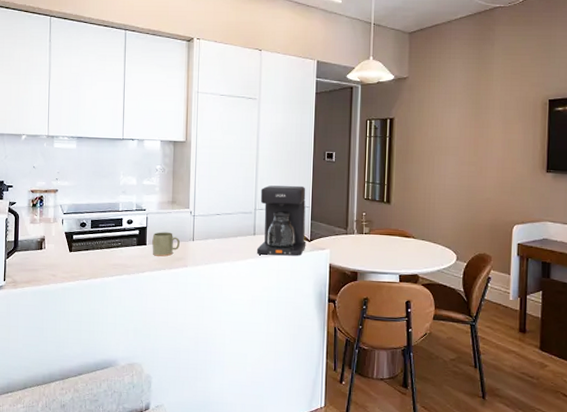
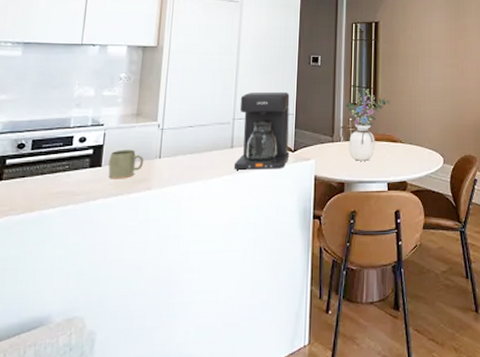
bouquet: none [359,185,404,253] -> present [345,89,390,161]

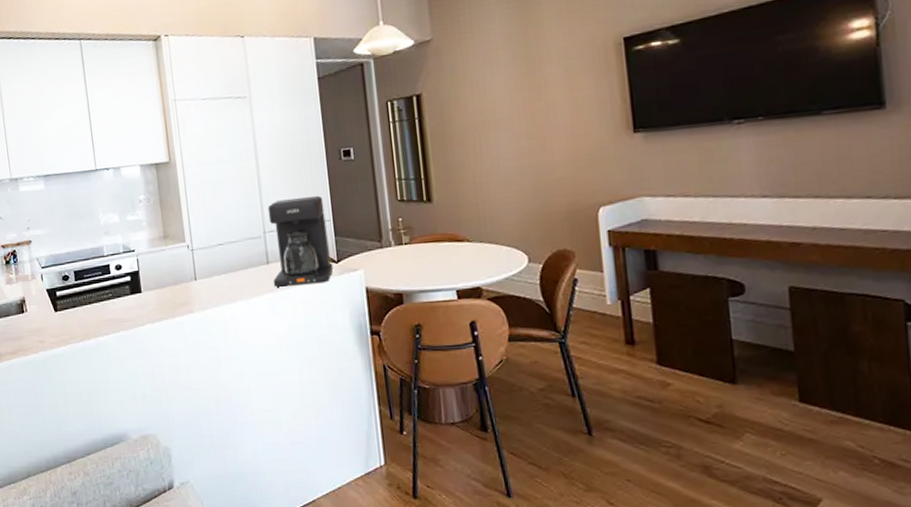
mug: present [108,150,143,179] -> none [147,273,181,305]
bouquet: present [345,89,390,161] -> none [391,180,448,267]

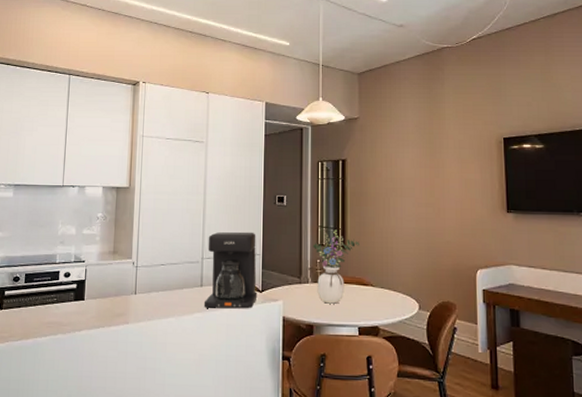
bouquet: none [391,180,448,267] -> present [312,229,359,304]

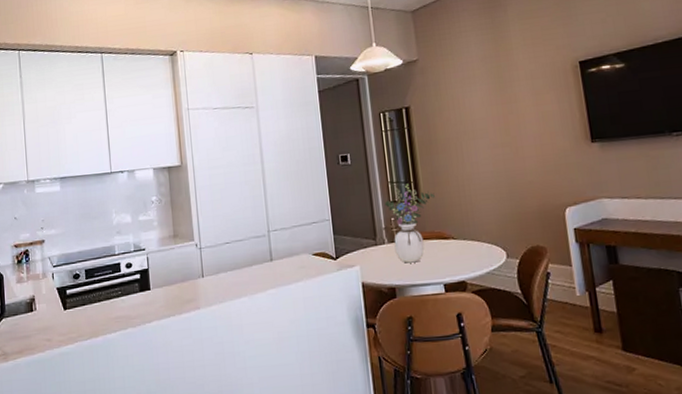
coffee maker: present [203,231,258,309] -> none [272,197,332,284]

